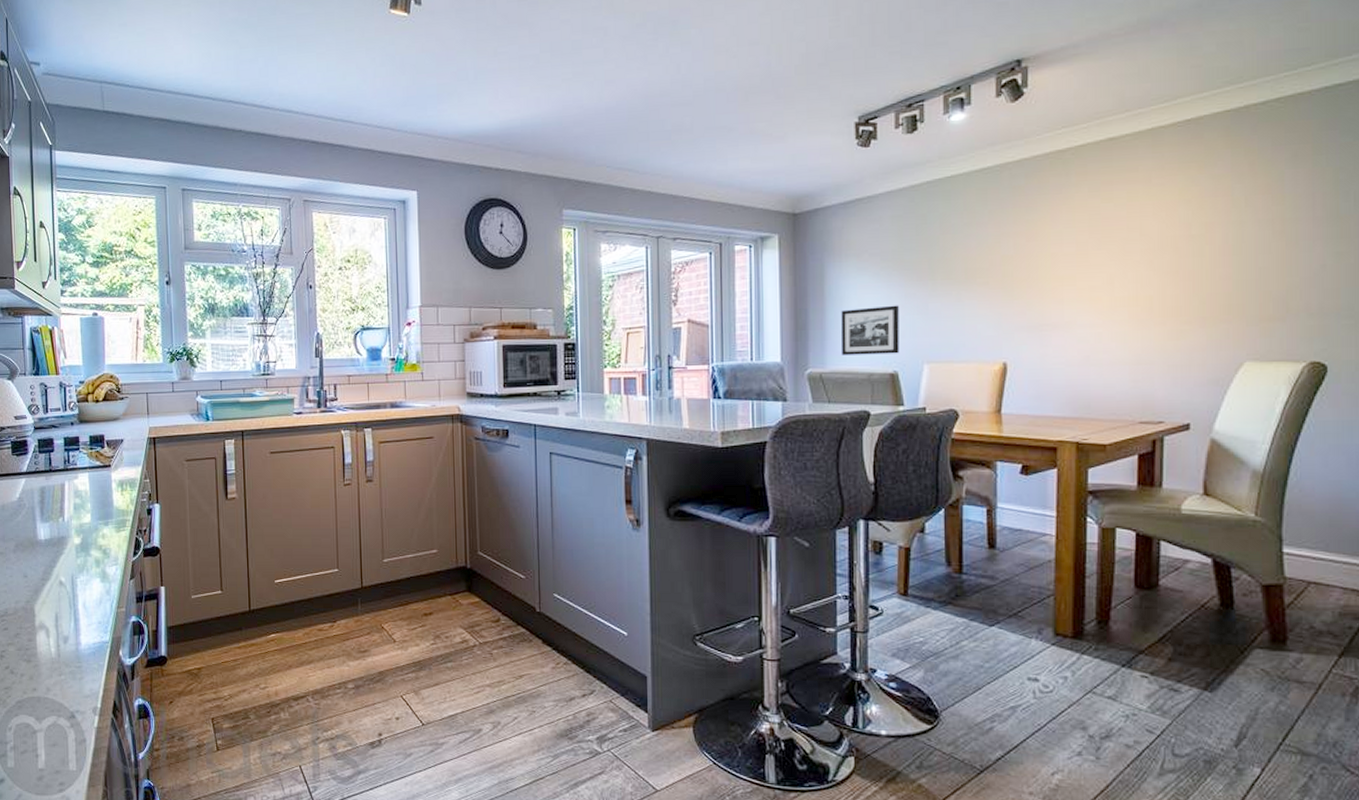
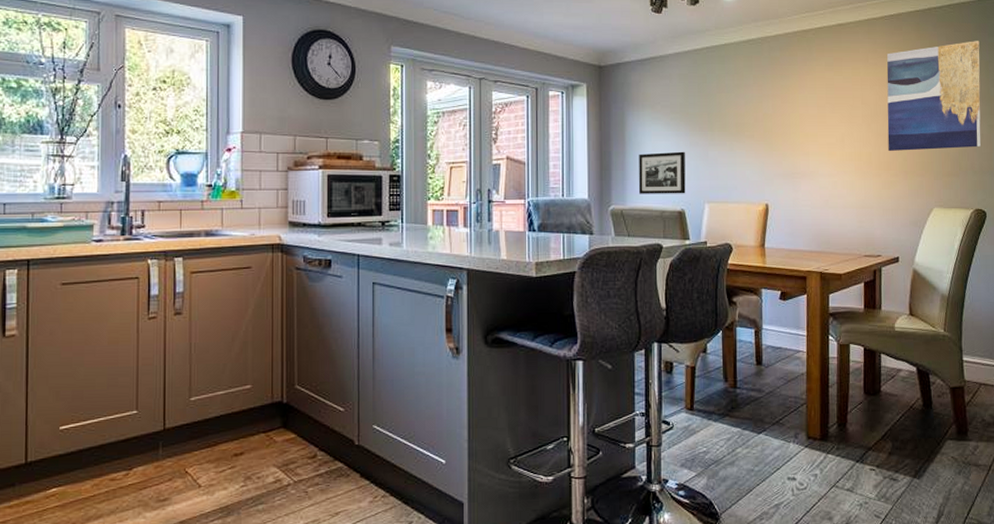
wall art: none [1177,142,1326,294] -> present [887,41,981,152]

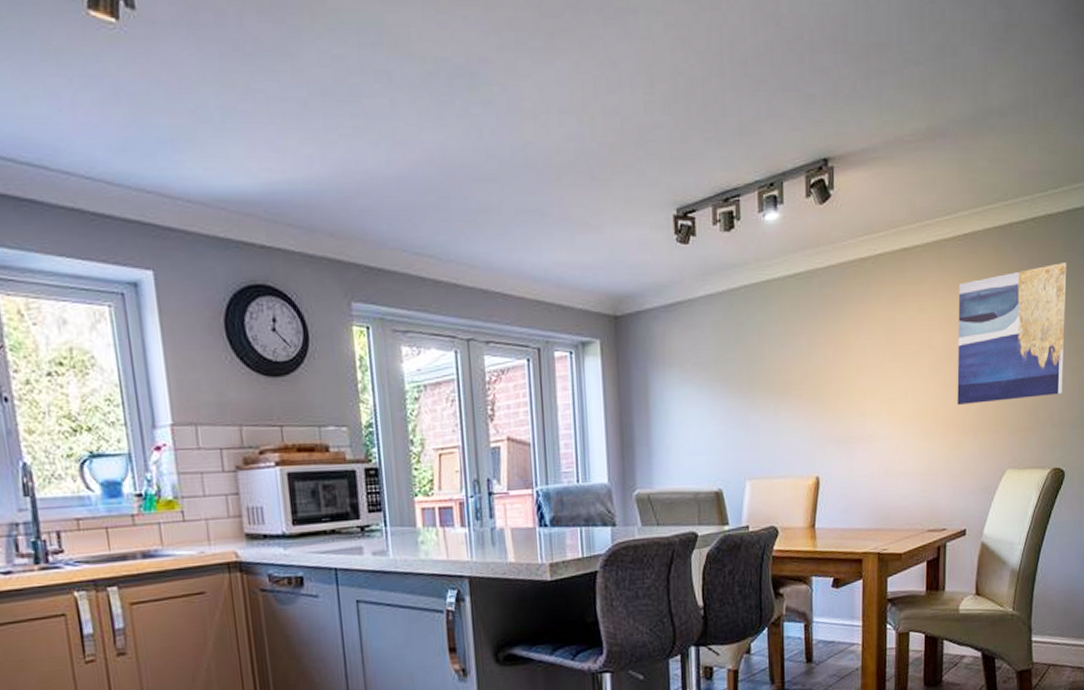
picture frame: present [638,151,686,194] -> none [666,418,723,474]

